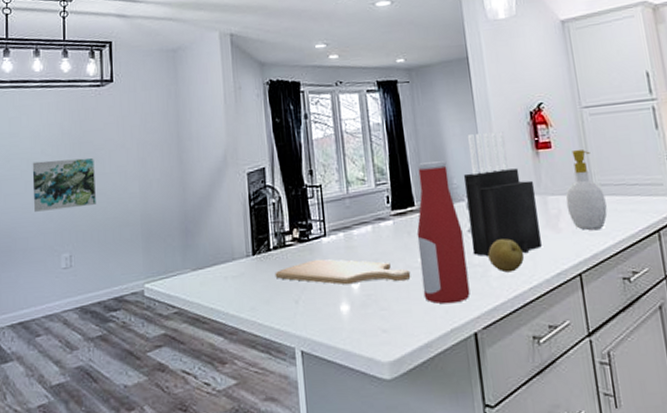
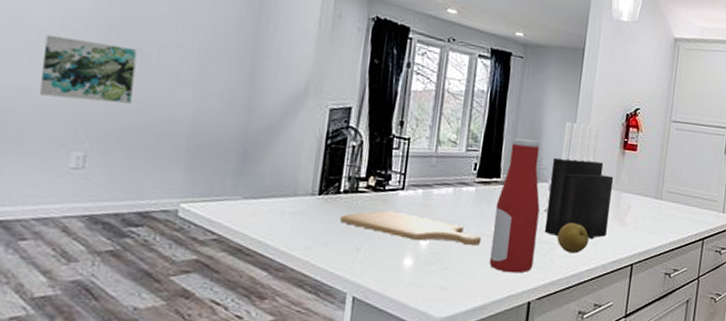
soap bottle: present [565,149,608,231] -> none [635,156,670,230]

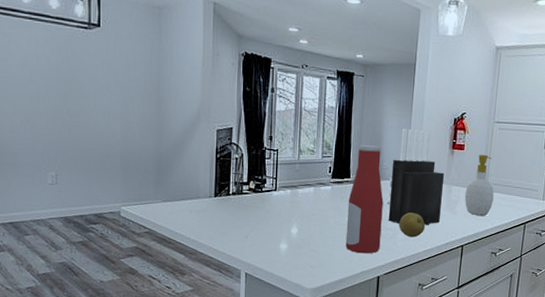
wall art: present [40,34,137,104] -> none [21,88,81,136]
chopping board: present [339,210,482,247] -> none [231,207,338,233]
soap bottle: none [635,156,670,230] -> present [464,154,494,217]

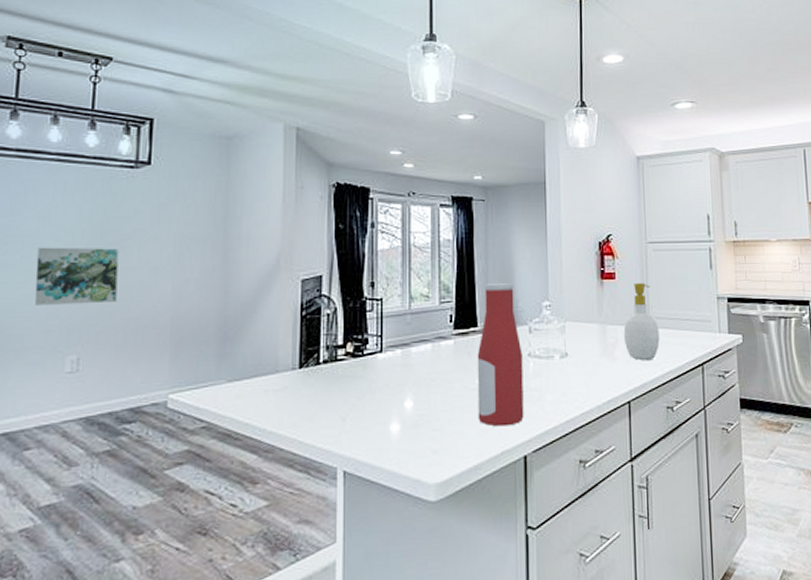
wall art: none [21,88,81,136] -> present [35,247,119,305]
knife block: present [388,128,445,226] -> none [529,258,597,380]
fruit: present [399,212,425,238] -> none [545,364,578,398]

